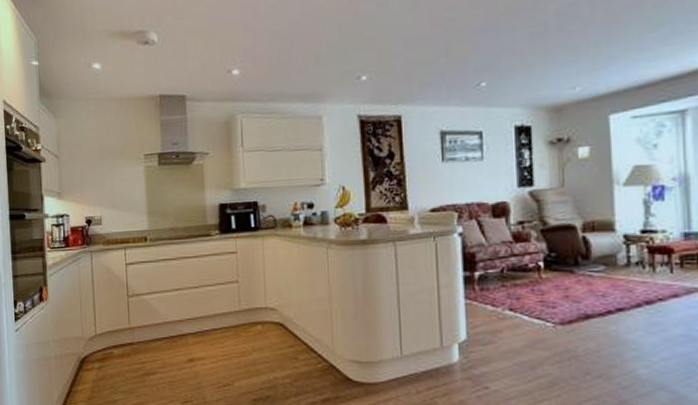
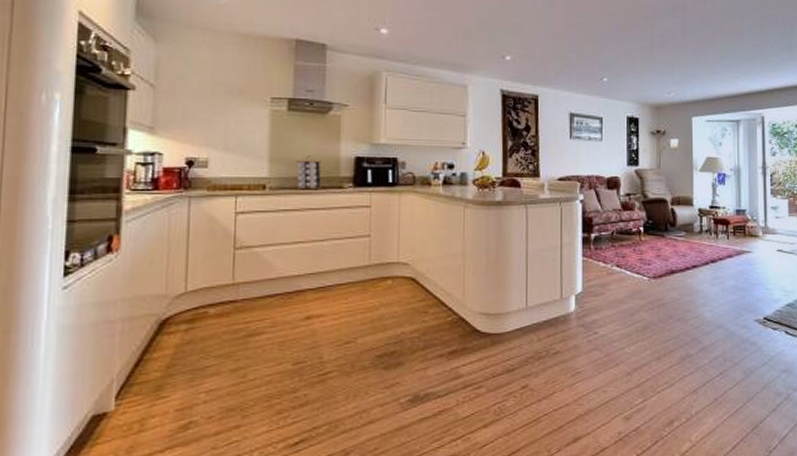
spice rack: none [169,206,193,240] -> present [295,155,323,190]

